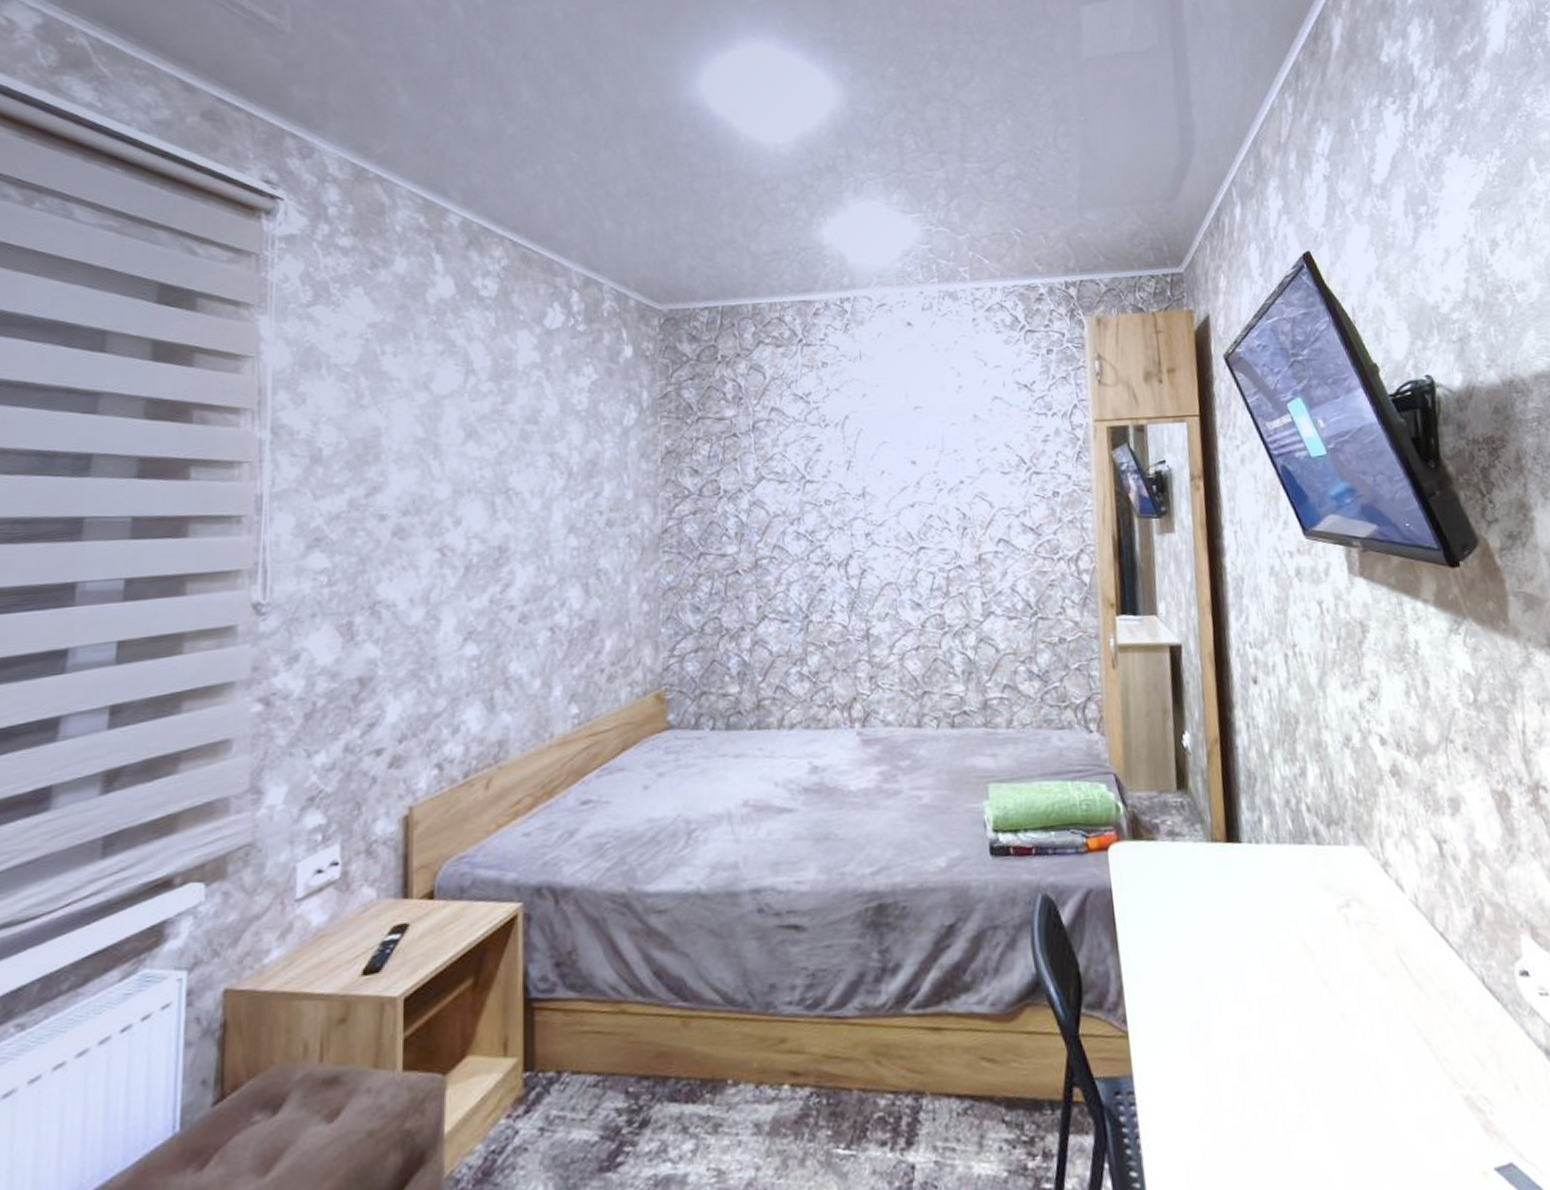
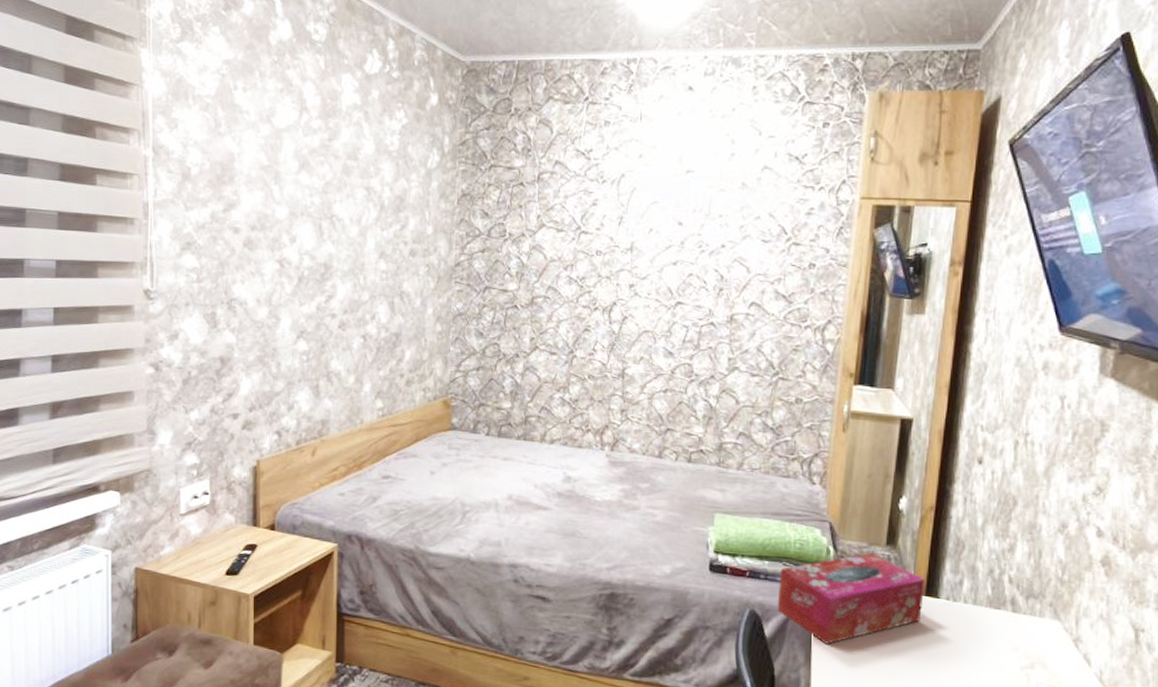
tissue box: none [1069,802,1226,921] -> present [777,553,925,644]

